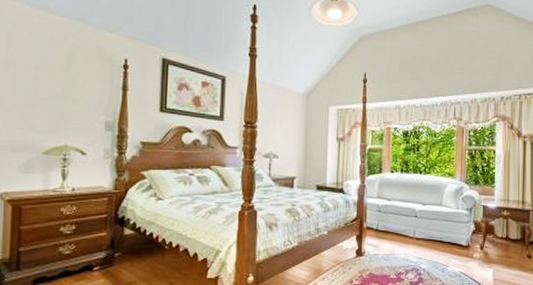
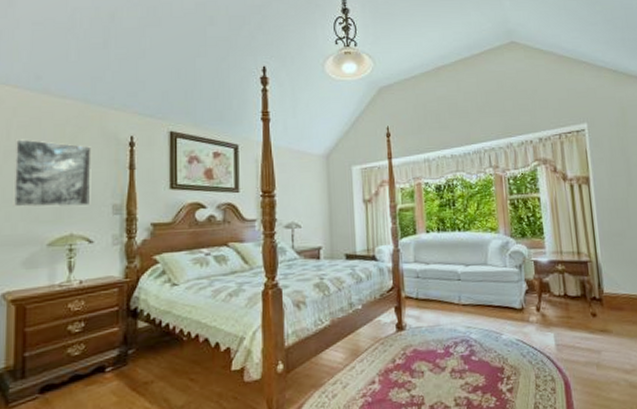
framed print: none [11,51,89,121] -> present [13,139,93,207]

